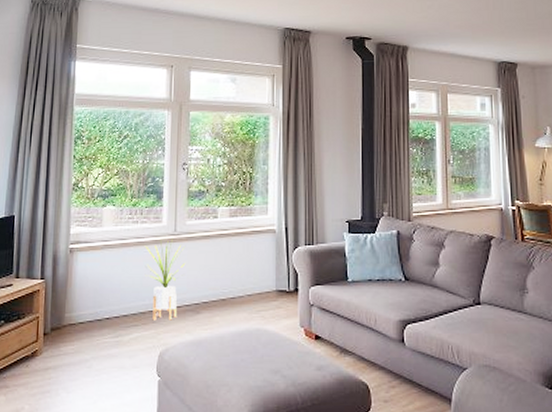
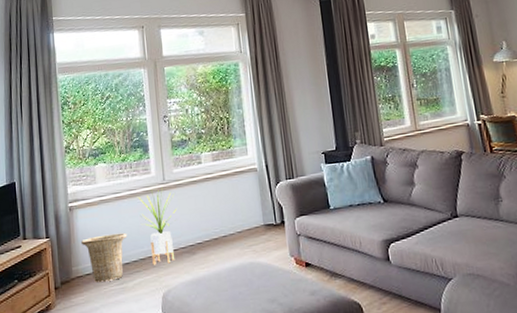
basket: none [79,282,129,332] -> present [81,232,128,282]

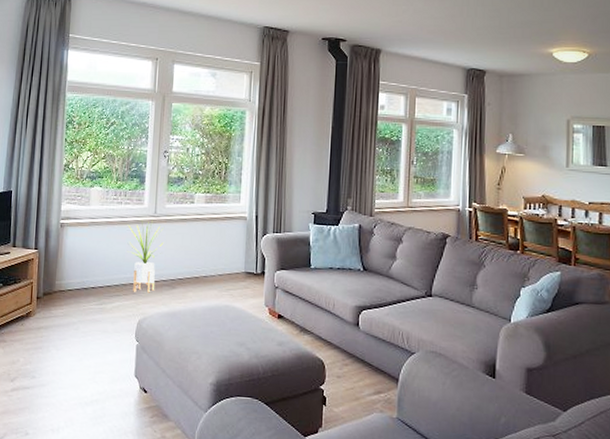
basket: present [81,232,128,282] -> none [68,255,113,300]

